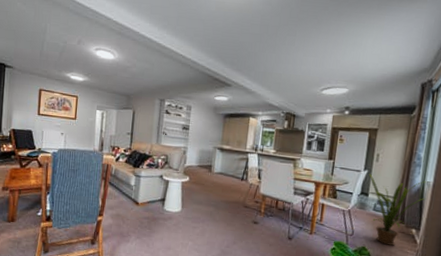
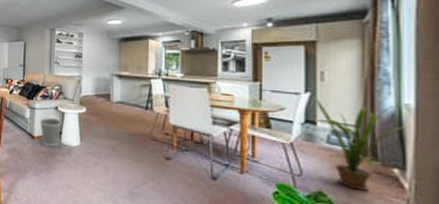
wastebasket: none [144,185,166,212] -> present [39,118,62,147]

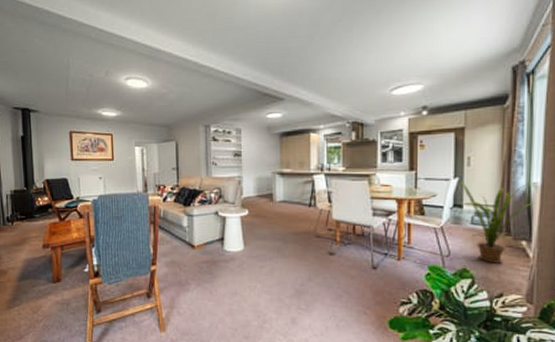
wastebasket: present [39,118,62,147] -> none [199,225,224,254]

